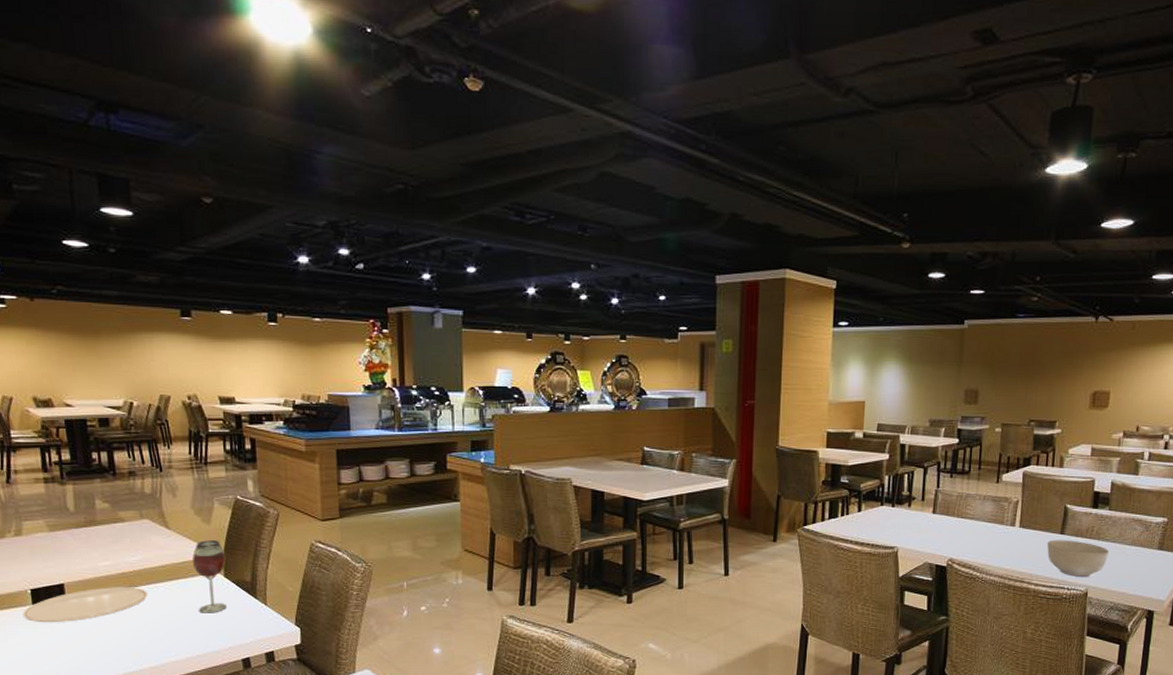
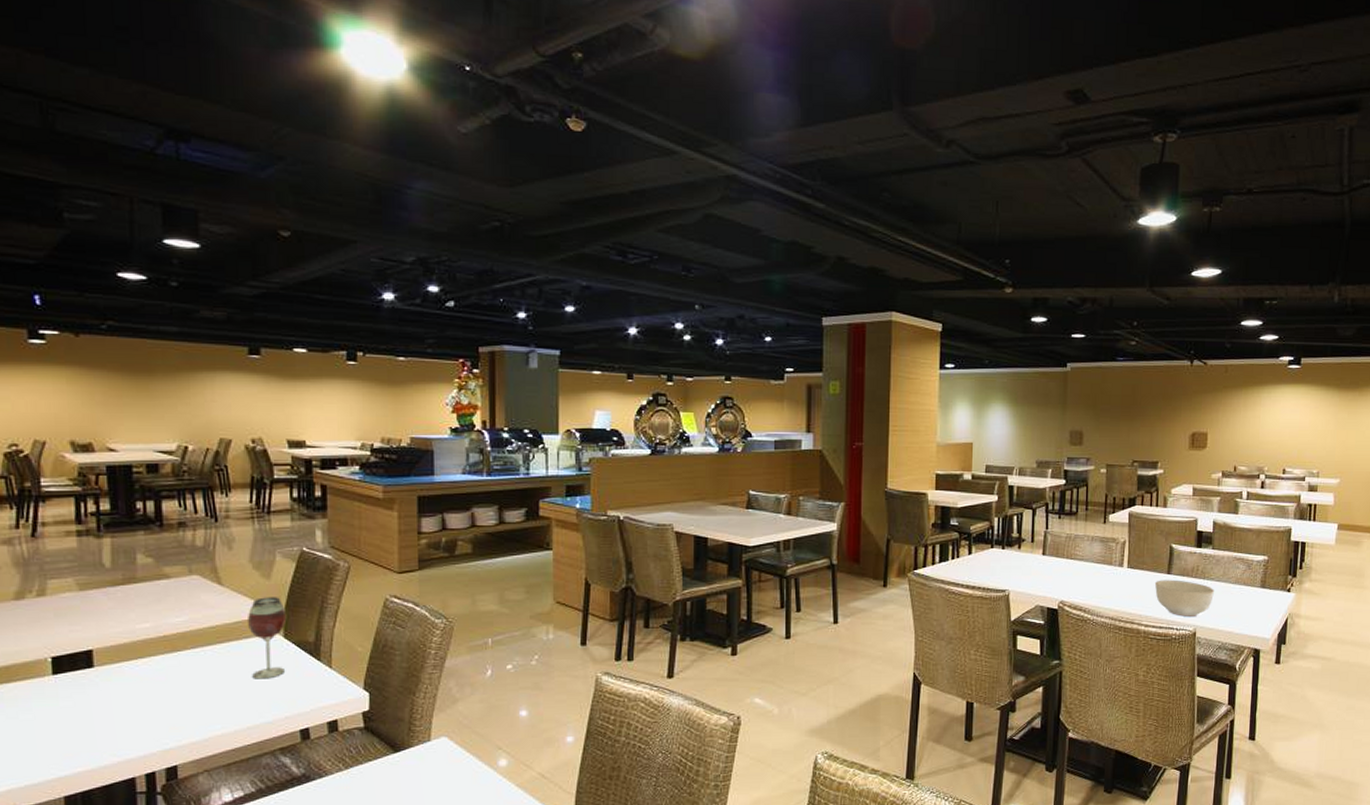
plate: present [22,587,148,623] -> none [39,652,193,696]

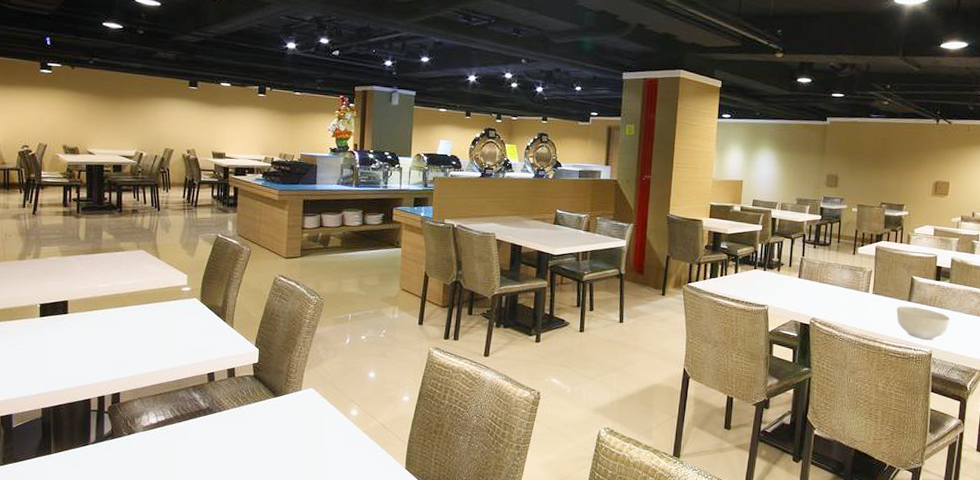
wineglass: present [247,597,287,679] -> none [175,270,204,332]

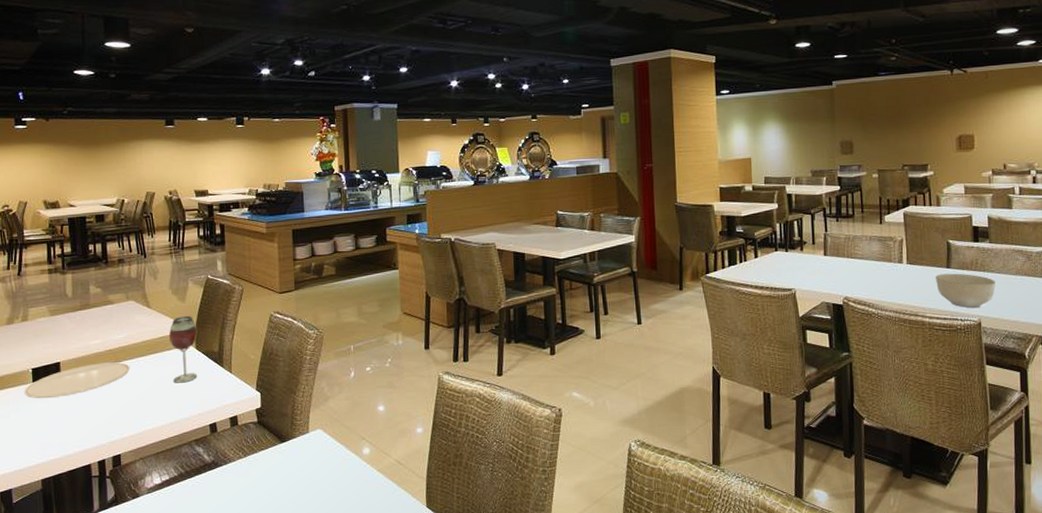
plate: none [31,305,136,334] -> present [24,362,130,399]
wineglass: none [175,270,204,332] -> present [168,316,198,383]

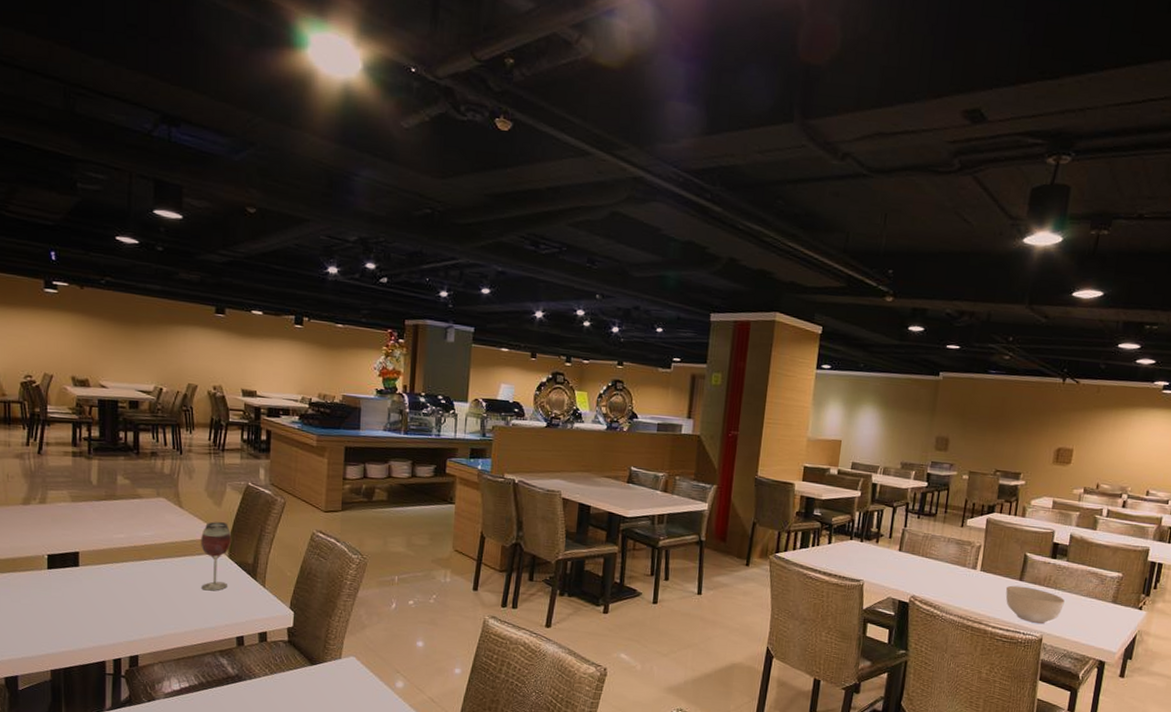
plate: present [24,362,130,399] -> none [37,558,156,588]

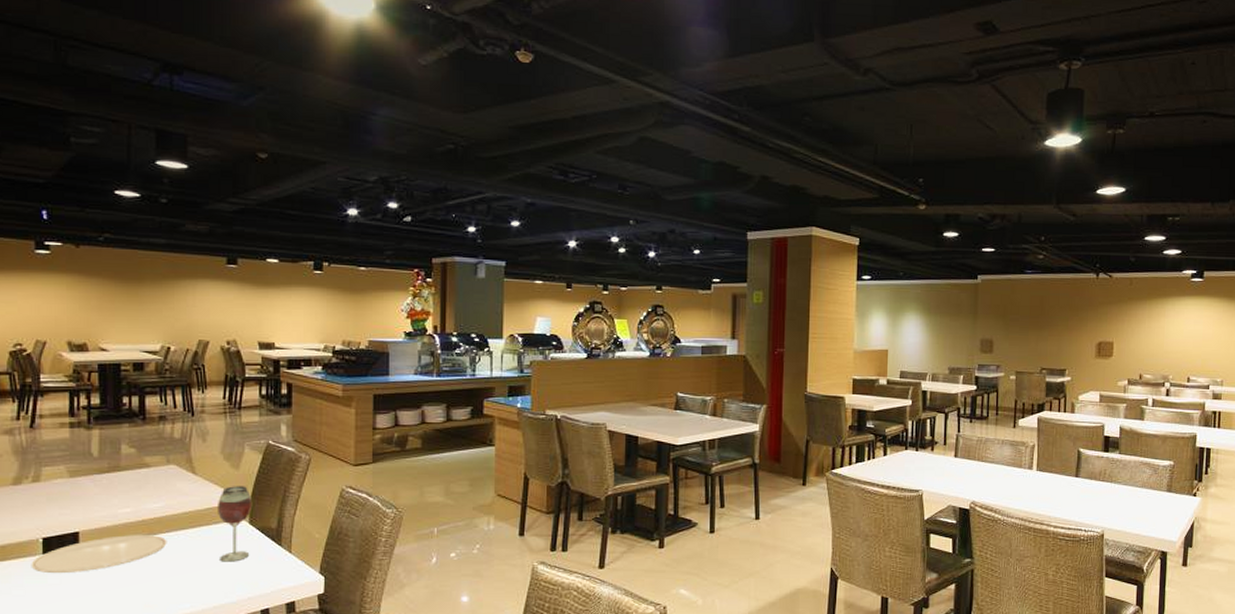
plate: none [37,558,156,588] -> present [31,535,167,574]
bowl: present [1005,585,1065,624] -> none [1063,482,1121,520]

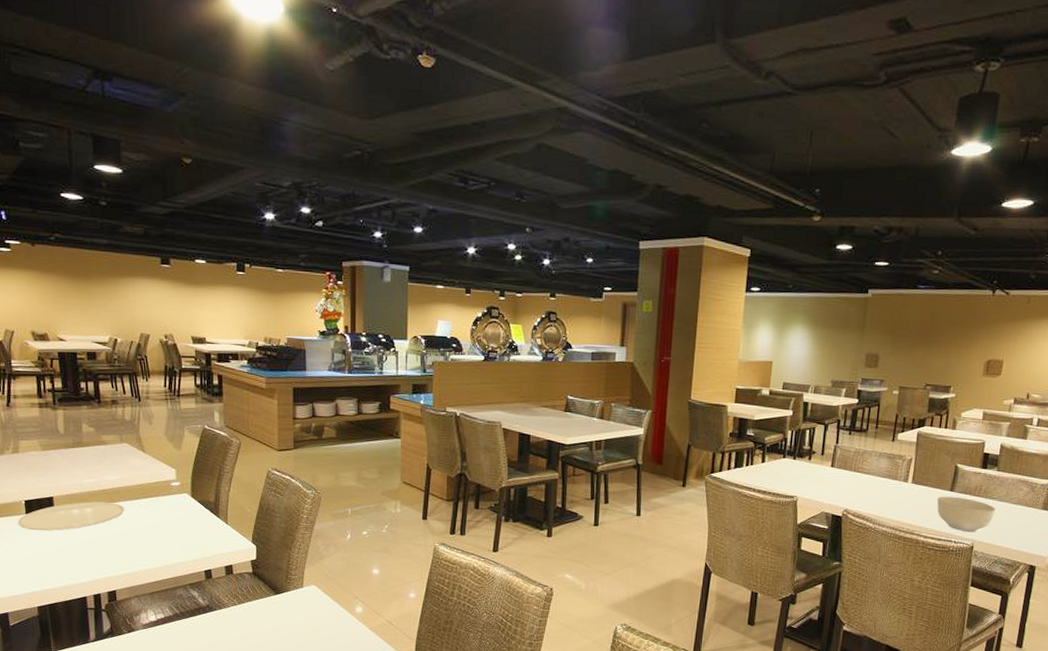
wineglass: present [216,486,253,562] -> none [164,464,194,529]
bowl: none [1063,482,1121,520] -> present [937,496,995,533]

